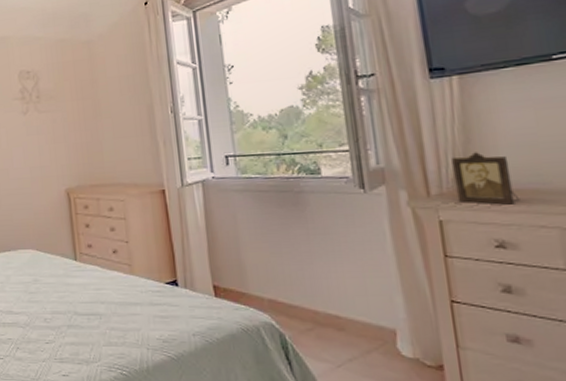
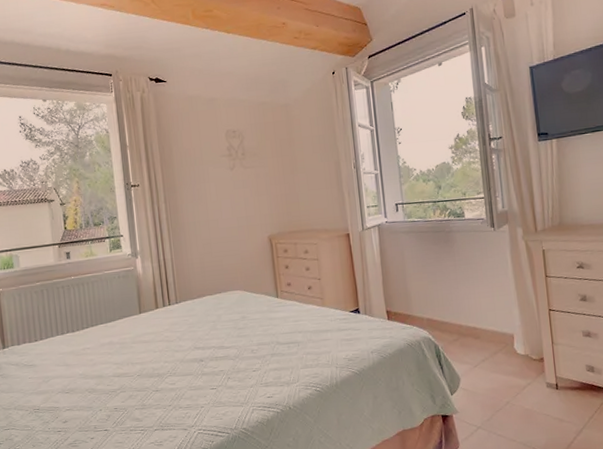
photo frame: present [451,152,520,205] -> none [551,197,593,236]

